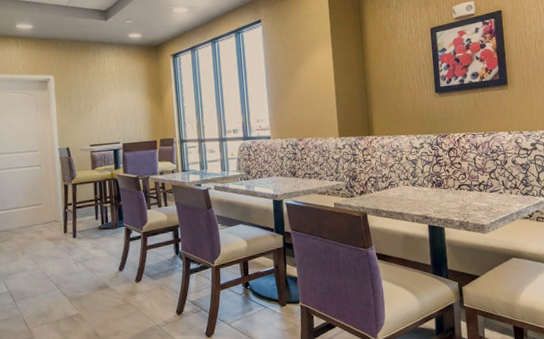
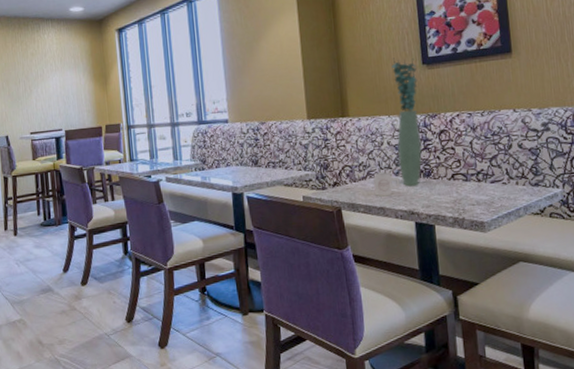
mug: none [394,182,416,204] -> present [373,172,400,197]
vase: none [410,86,435,196] -> present [391,58,422,188]

